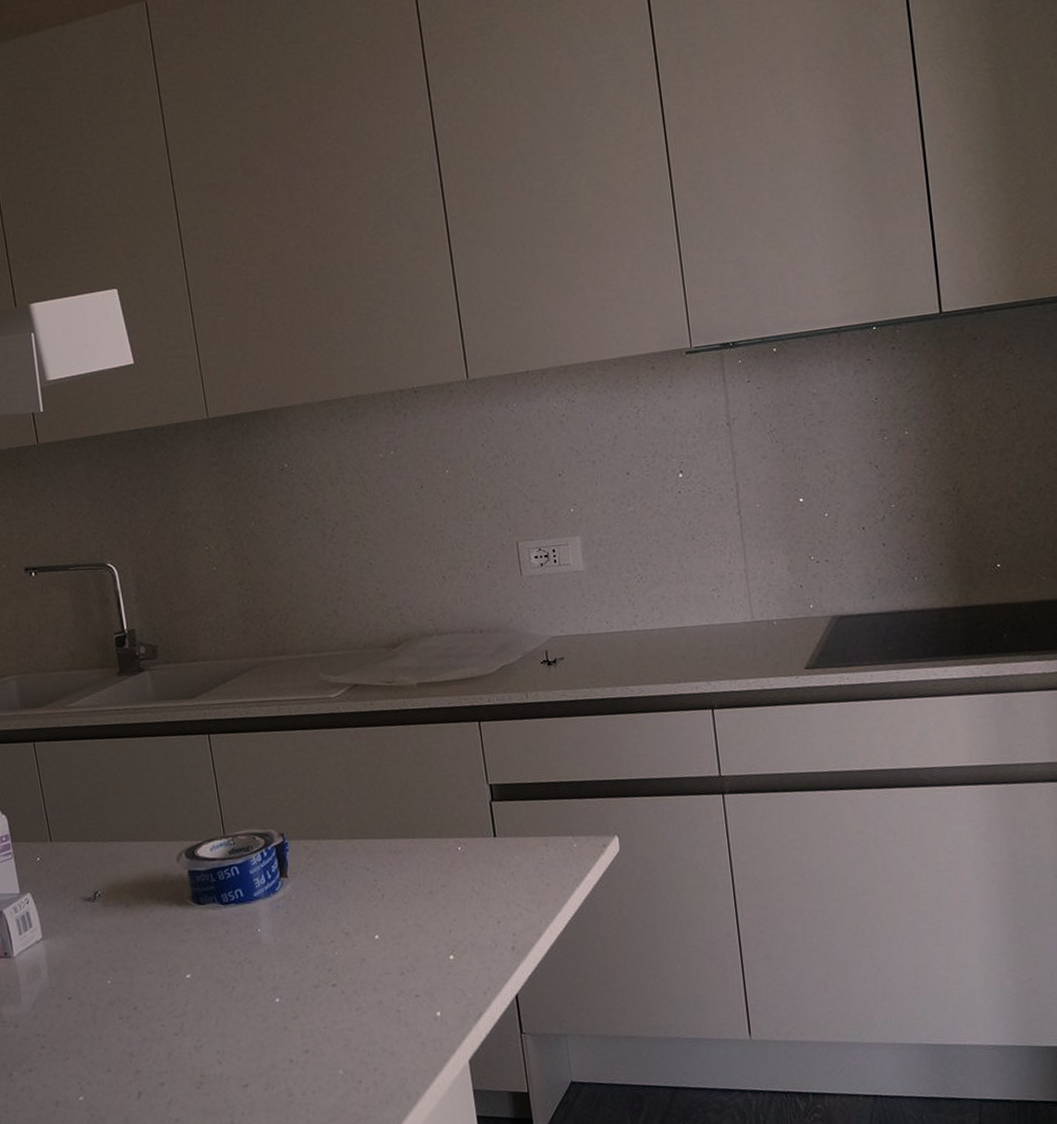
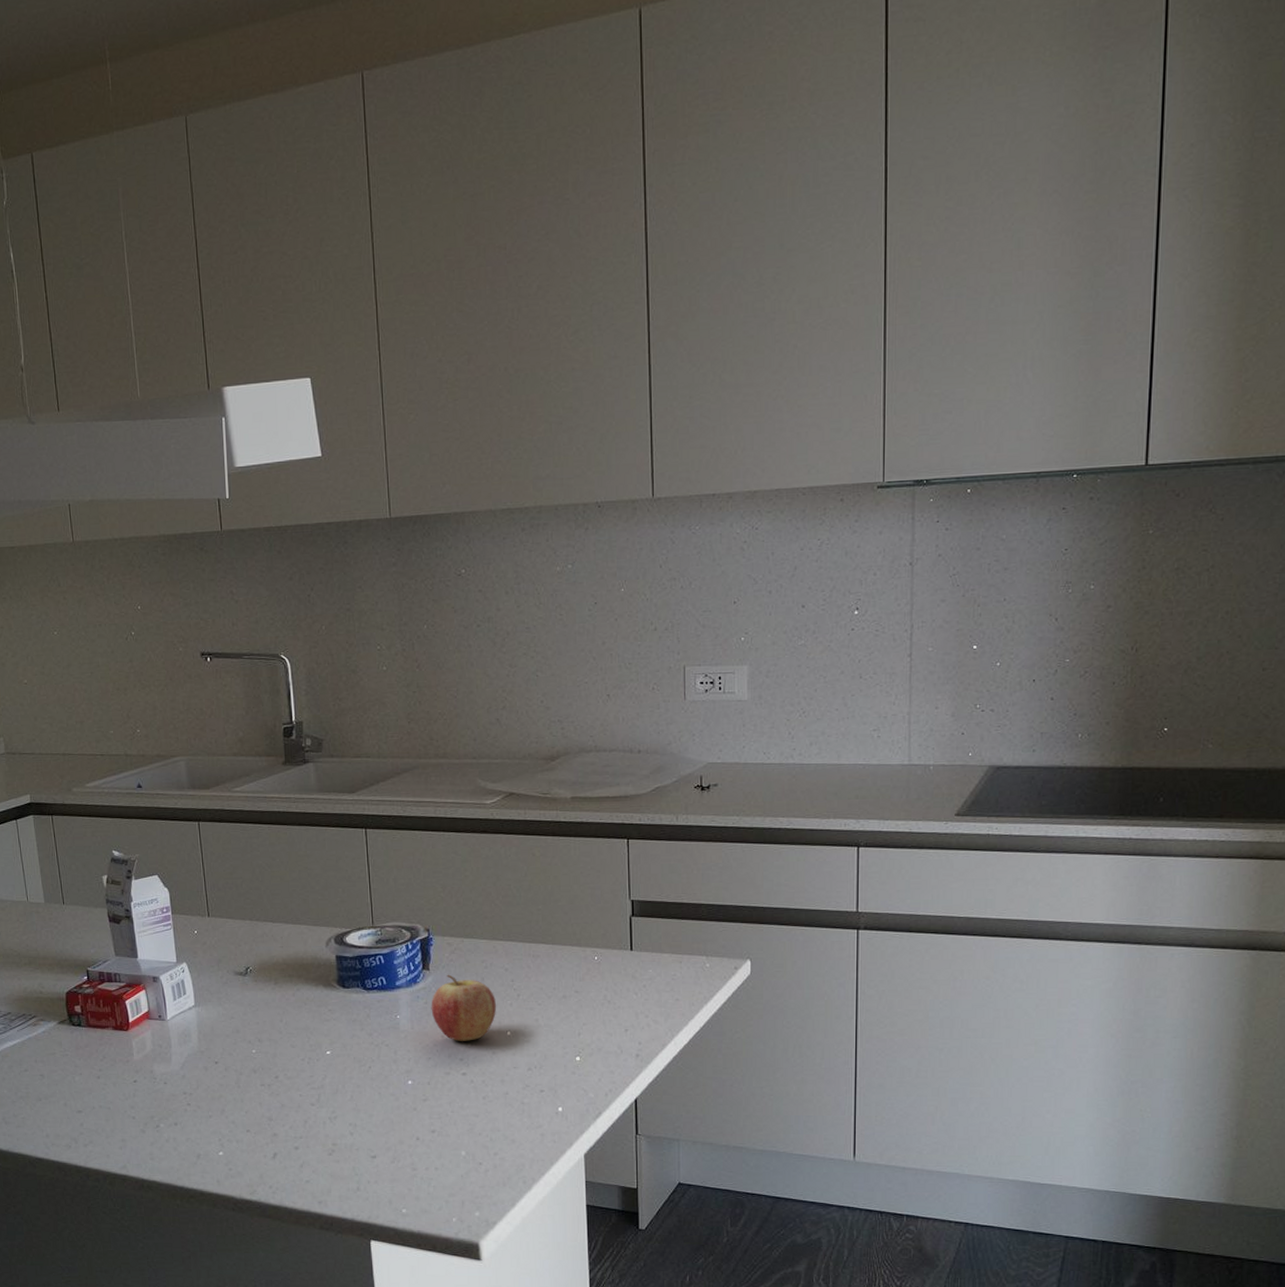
fruit: none [292,879,362,951] -> present [431,974,497,1041]

